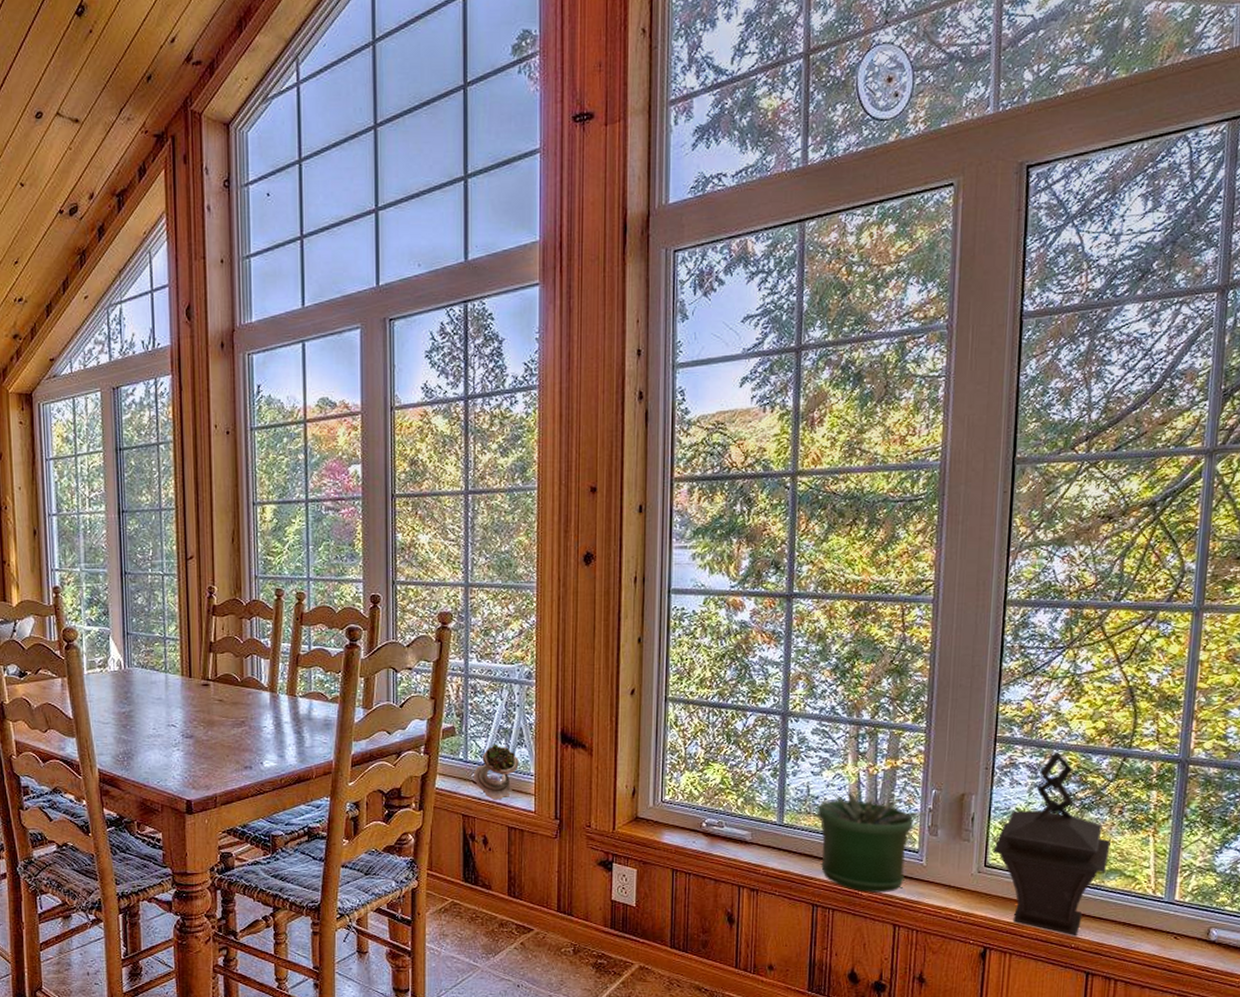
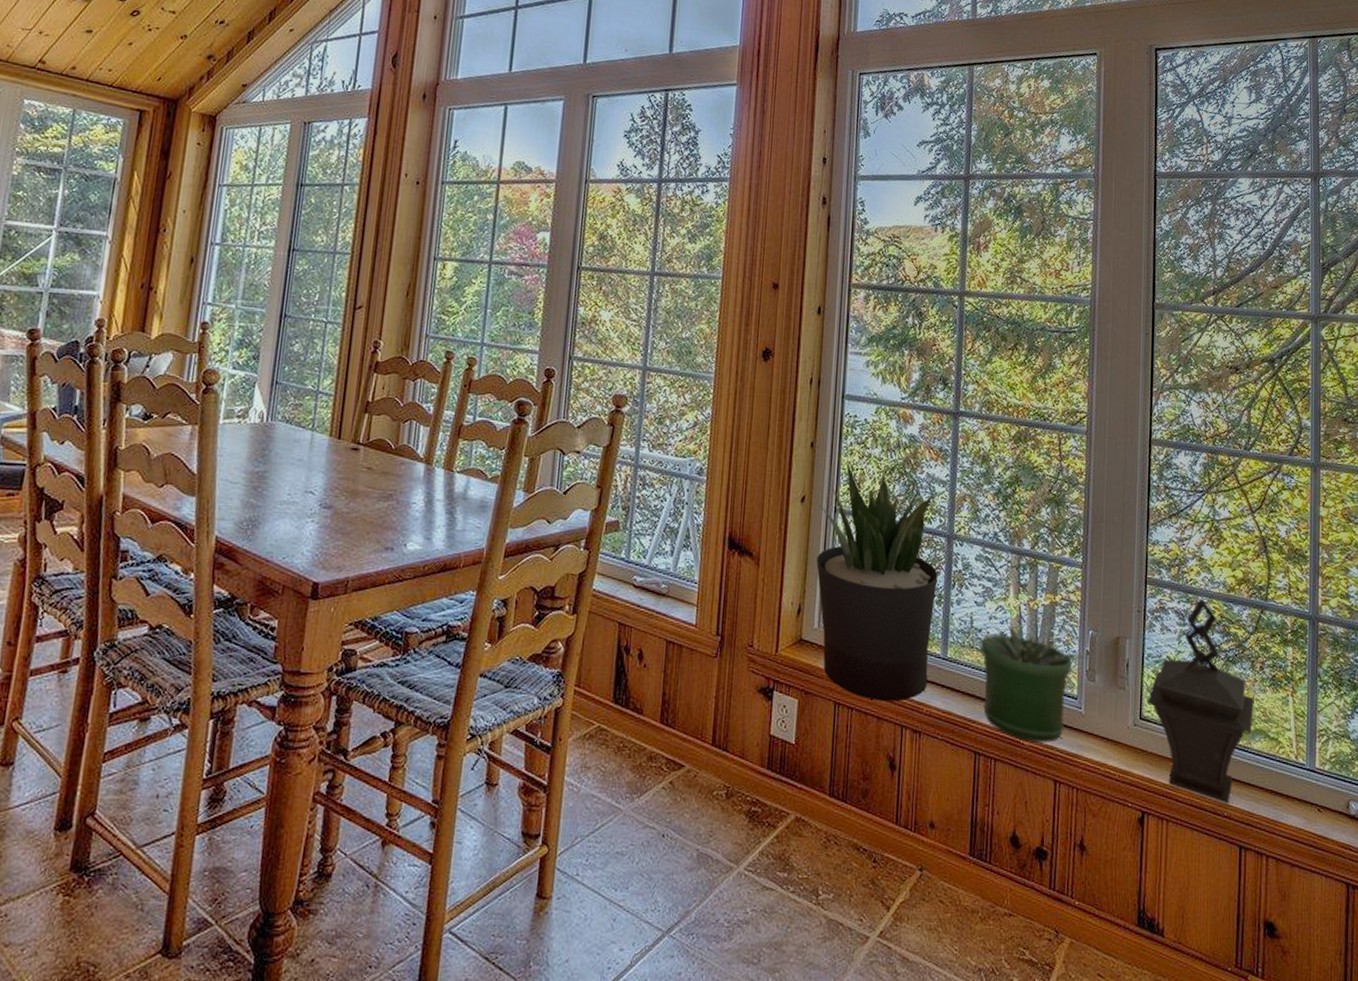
succulent plant: present [473,745,519,800] -> none [633,545,683,609]
planter: none [649,653,773,866] -> present [816,462,938,702]

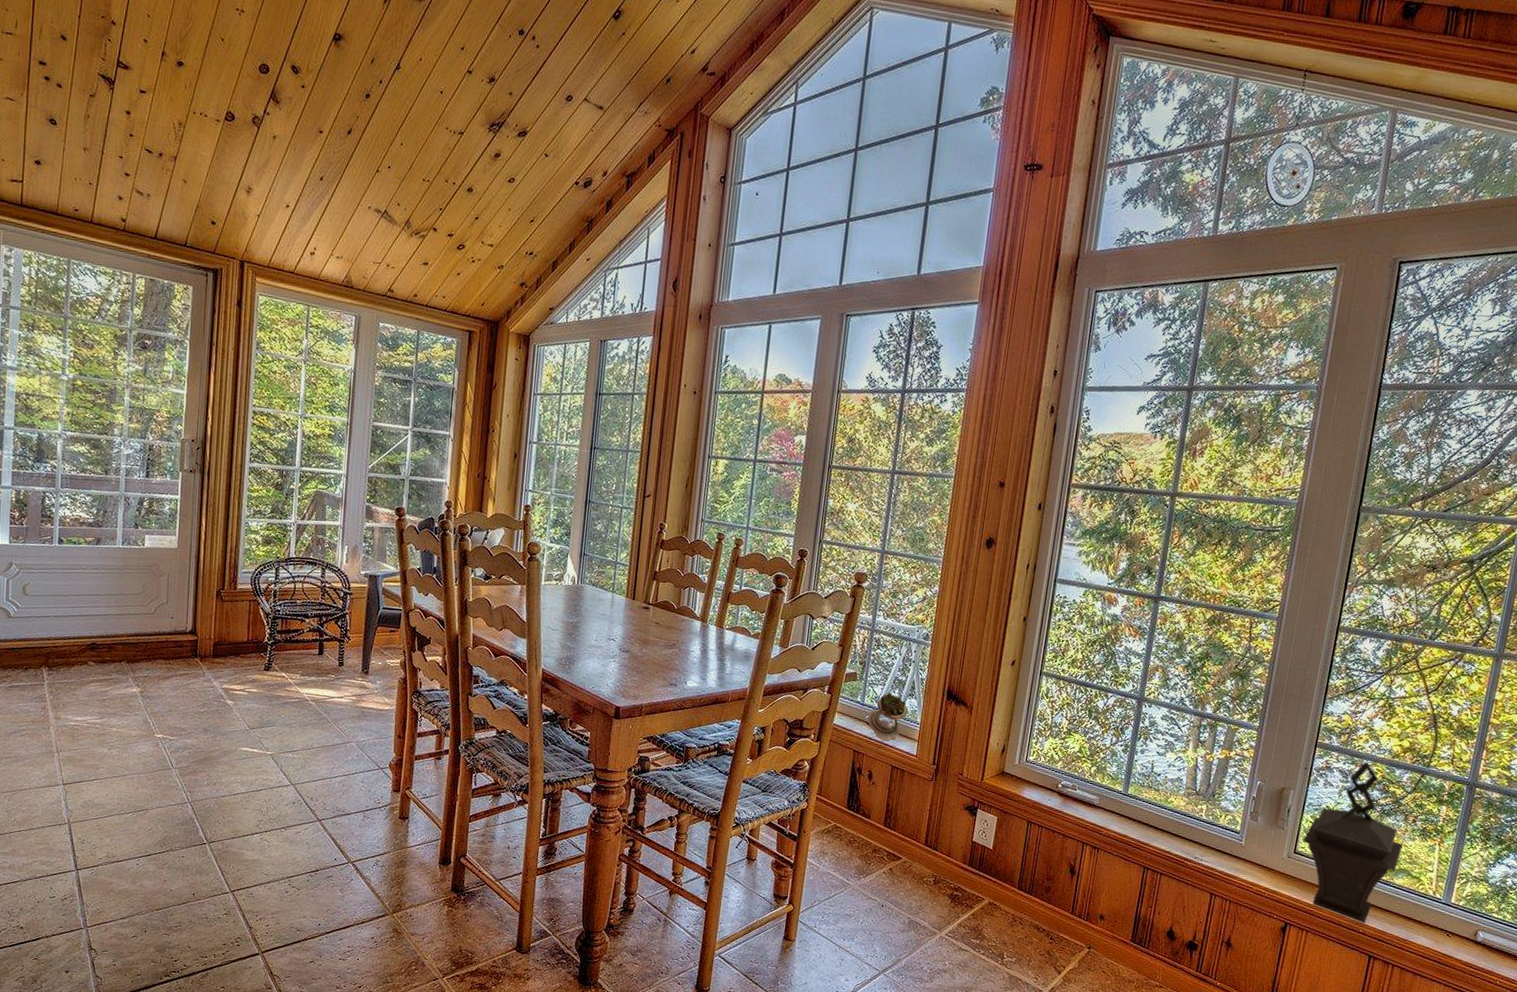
succulent plant: none [633,545,683,609] -> present [866,693,909,742]
planter: present [816,462,938,702] -> none [1020,634,1130,825]
planter: present [962,624,1104,743] -> none [1144,770,1268,865]

